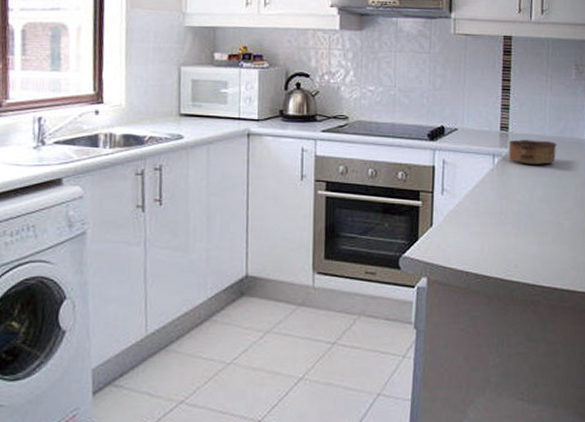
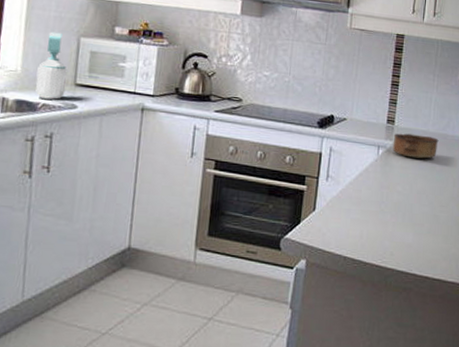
soap bottle: none [141,63,171,132] -> present [35,31,67,100]

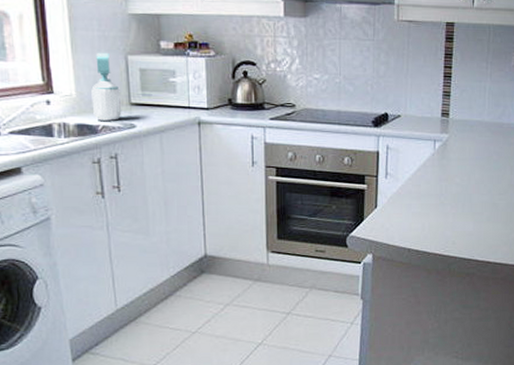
bowl: present [392,133,439,159] -> none [449,125,495,149]

